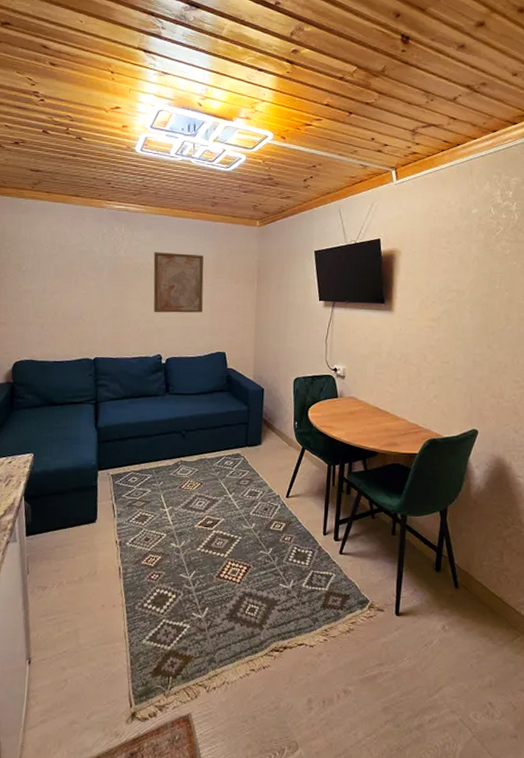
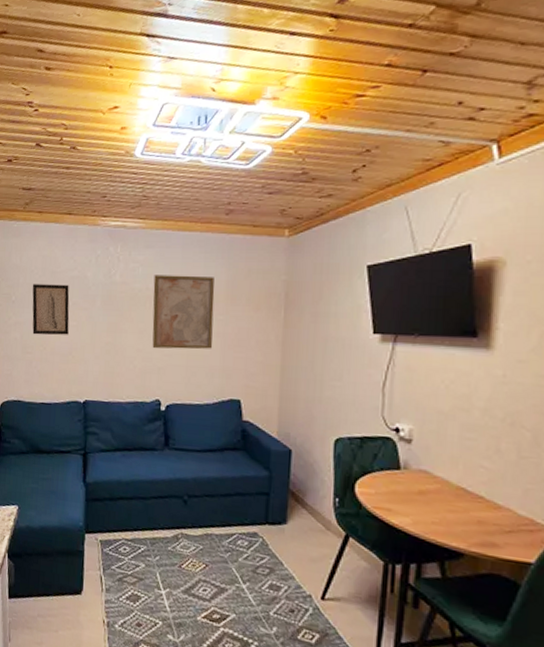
wall art: none [42,256,79,302] -> present [32,284,70,335]

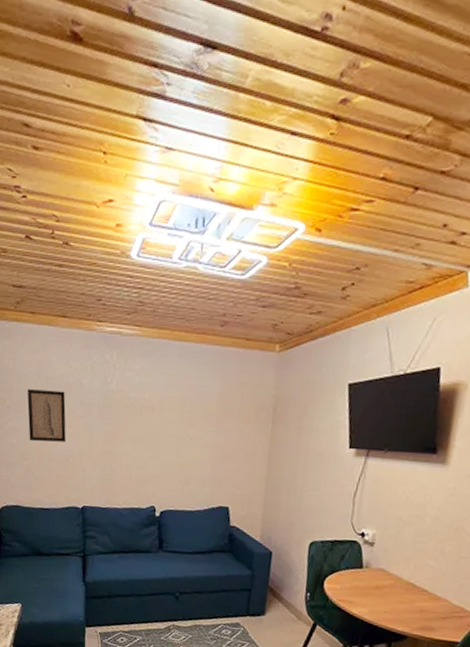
wall art: present [152,275,215,350] -> none [148,385,208,459]

